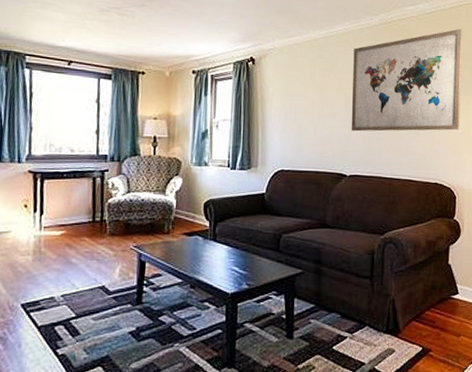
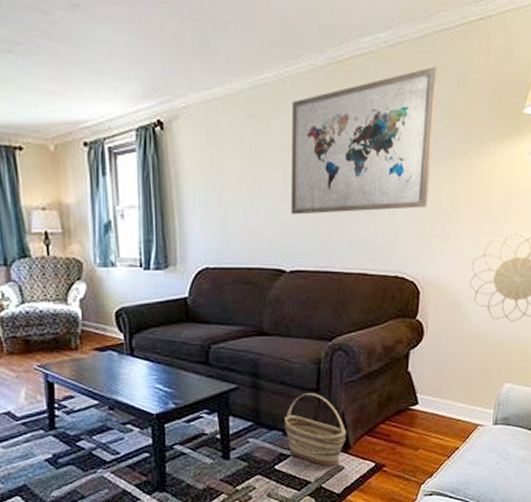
basket: none [342,280,397,349] -> present [284,393,347,467]

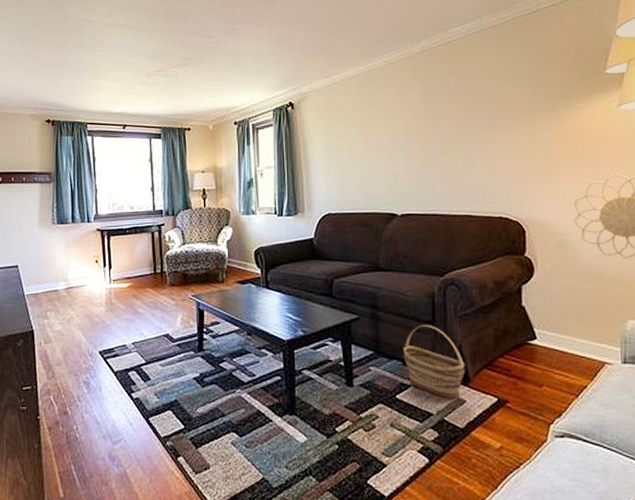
wall art: present [290,67,438,215] -> none [396,44,524,168]

